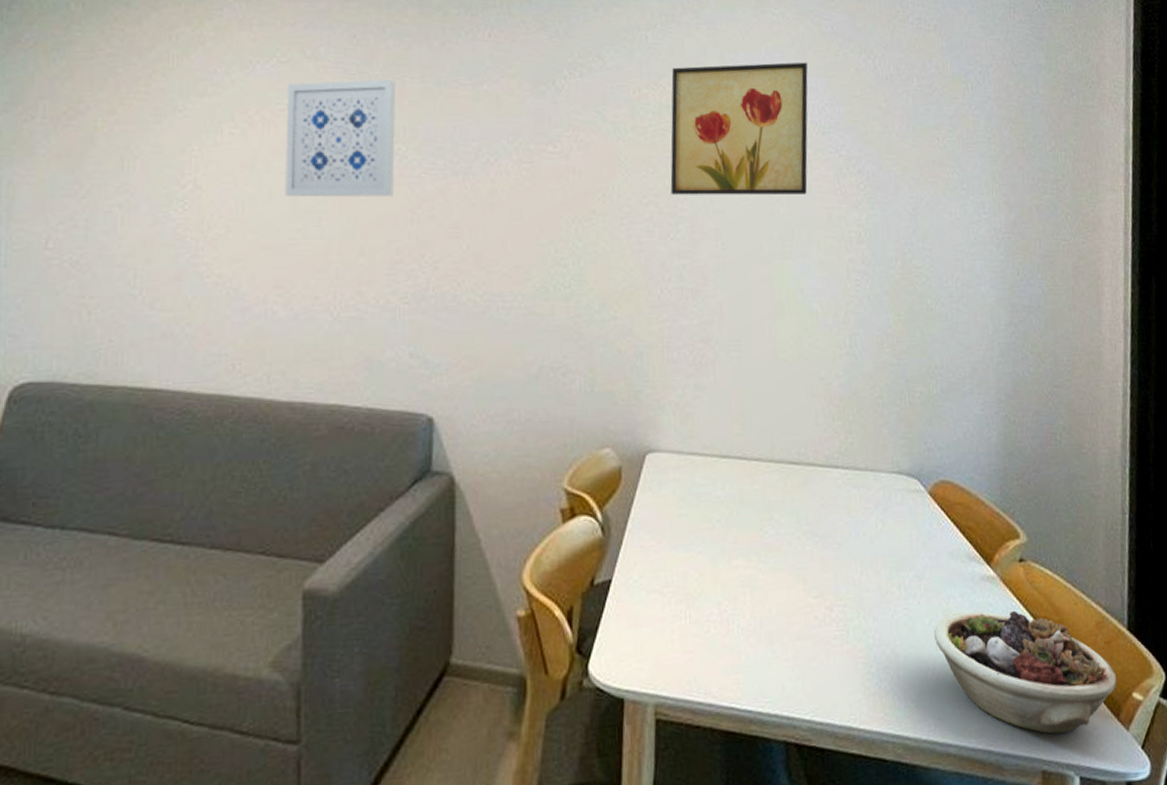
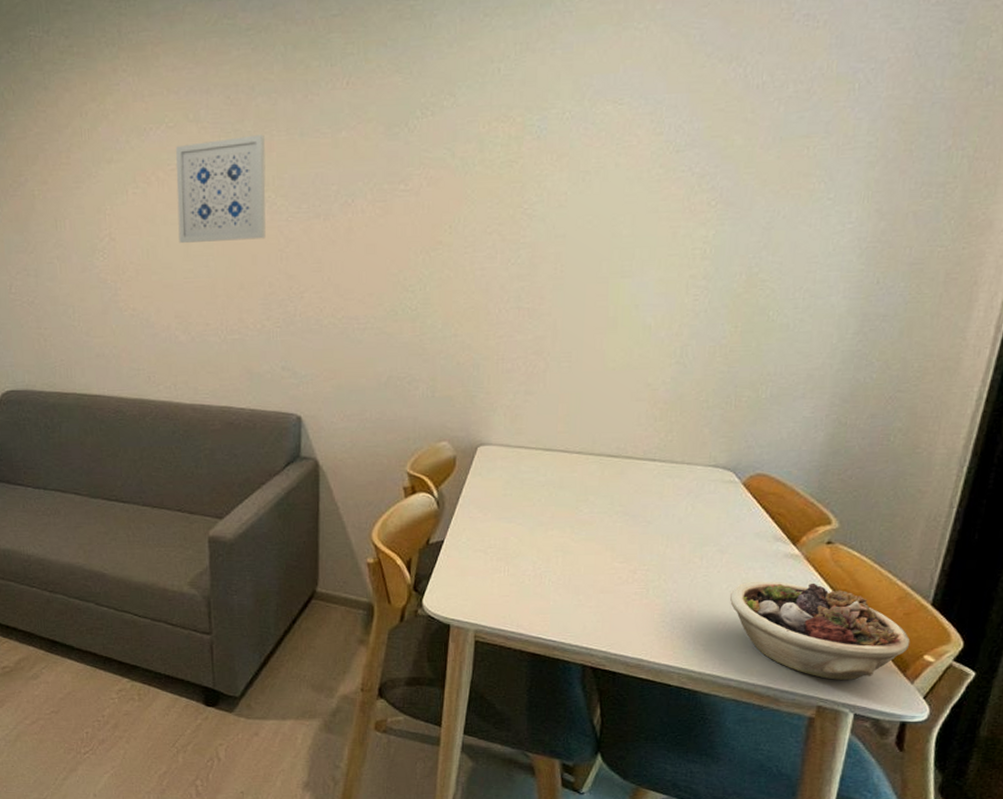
wall art: present [670,62,808,196] -> none [514,78,669,223]

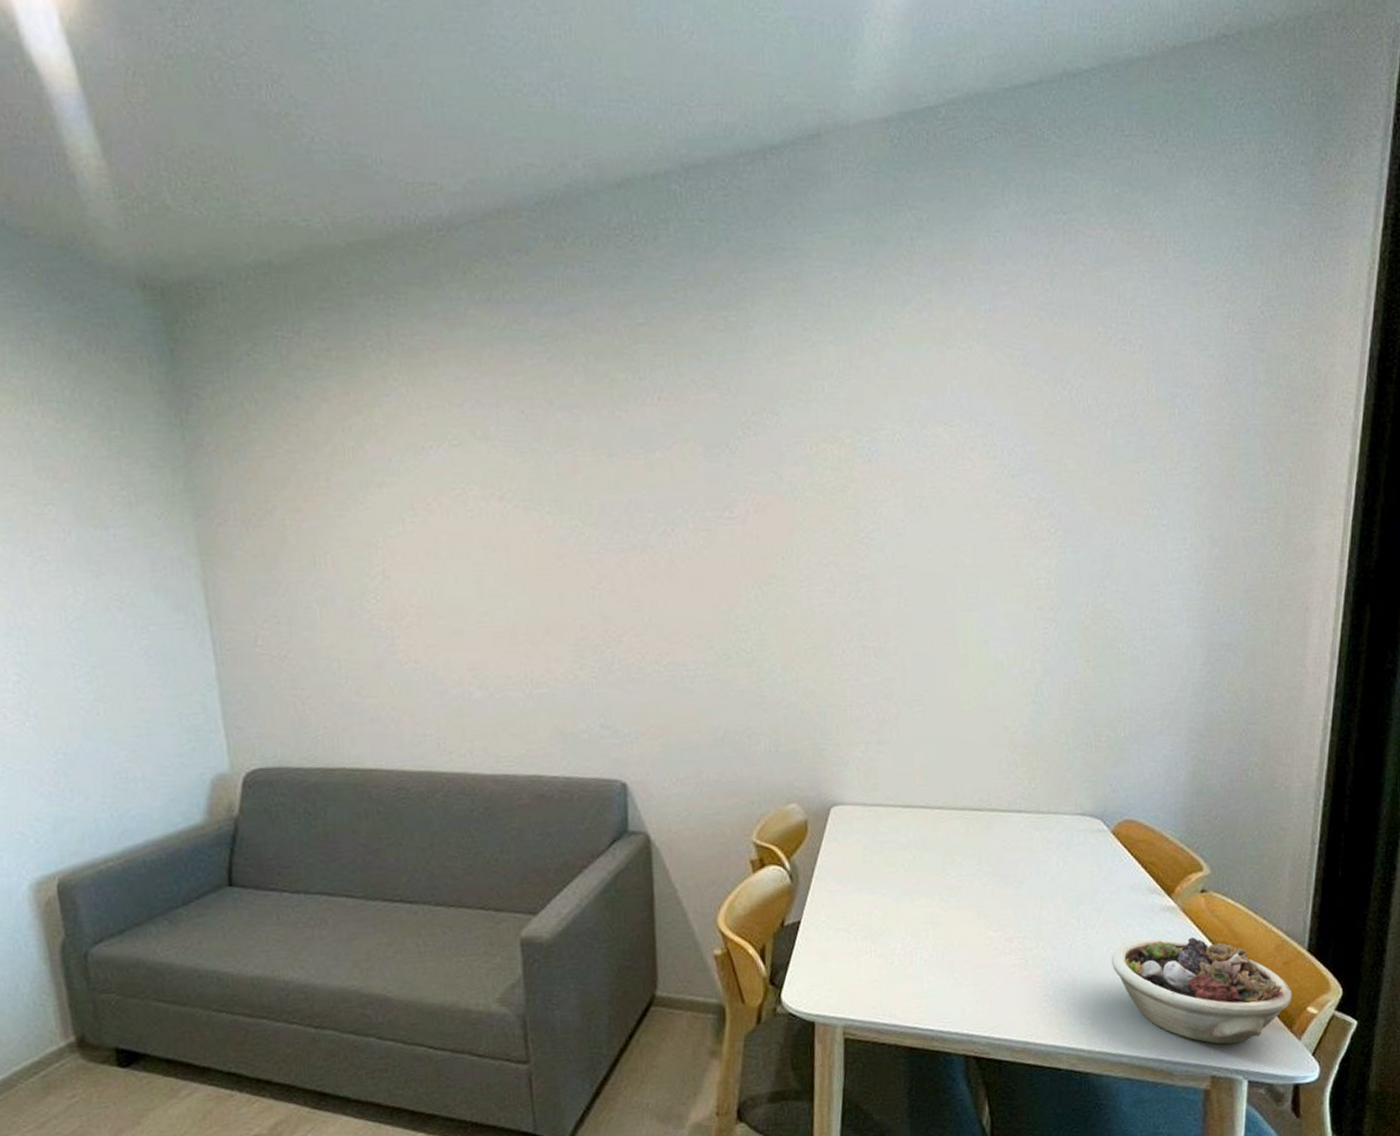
wall art: present [175,134,266,243] -> none [462,454,574,581]

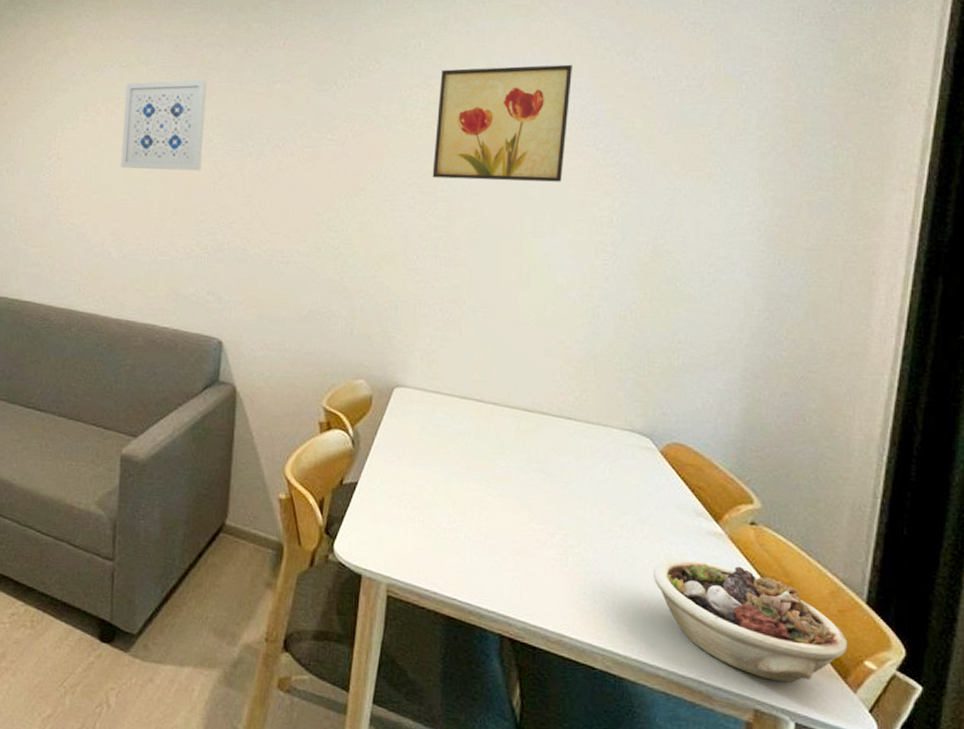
wall art: none [462,454,574,581] -> present [121,79,207,171]
wall art: none [850,399,997,553] -> present [432,64,572,182]

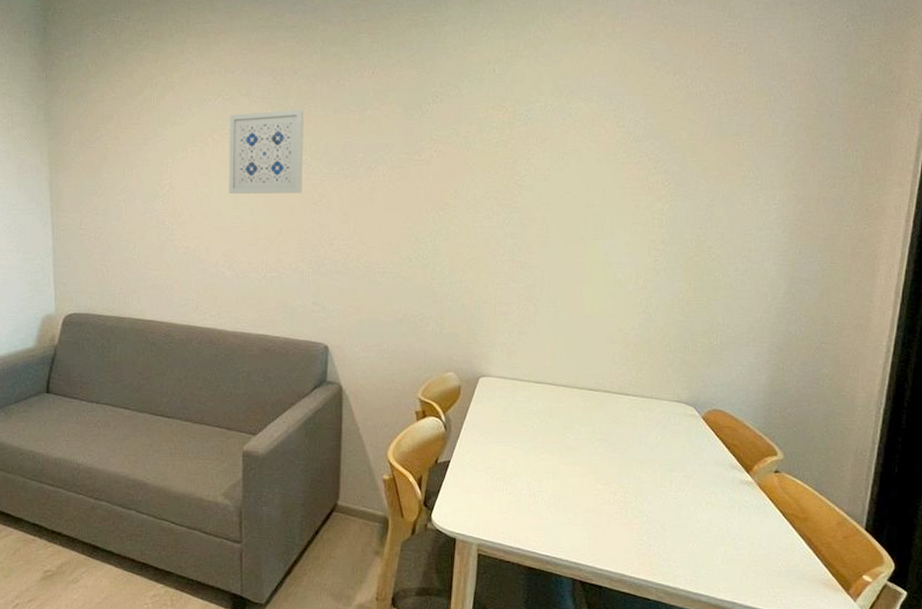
wall art: present [432,64,572,182] -> none [508,84,627,191]
succulent planter: present [652,558,848,682] -> none [696,504,850,597]

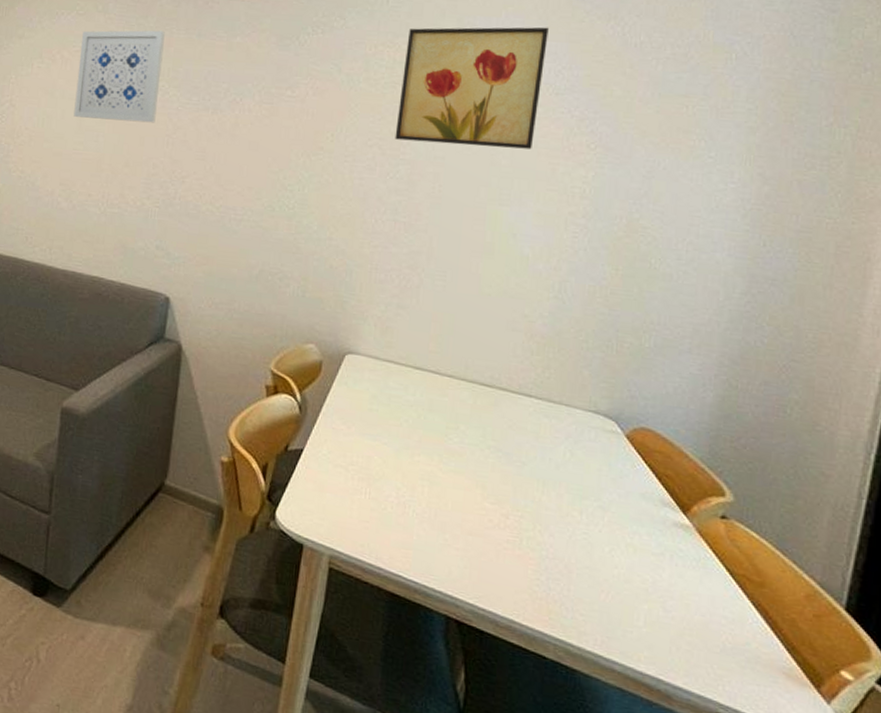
wall art: none [508,84,627,191] -> present [394,27,549,149]

